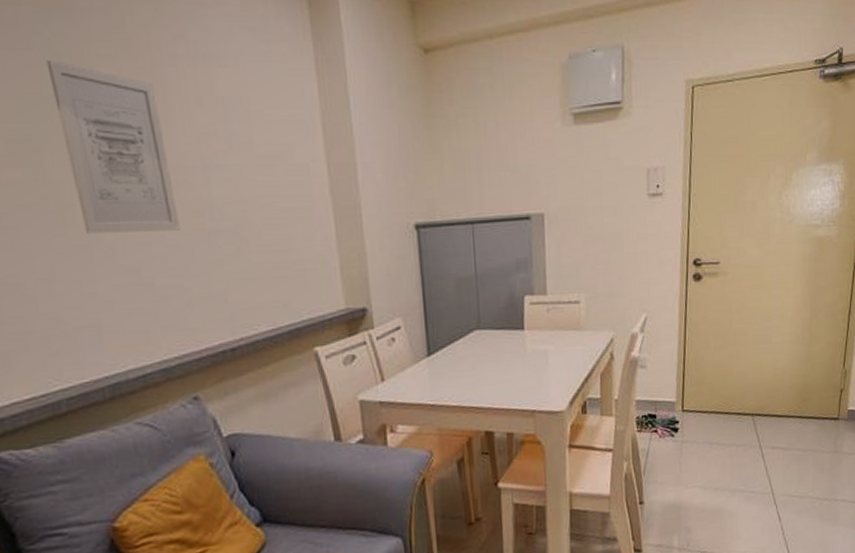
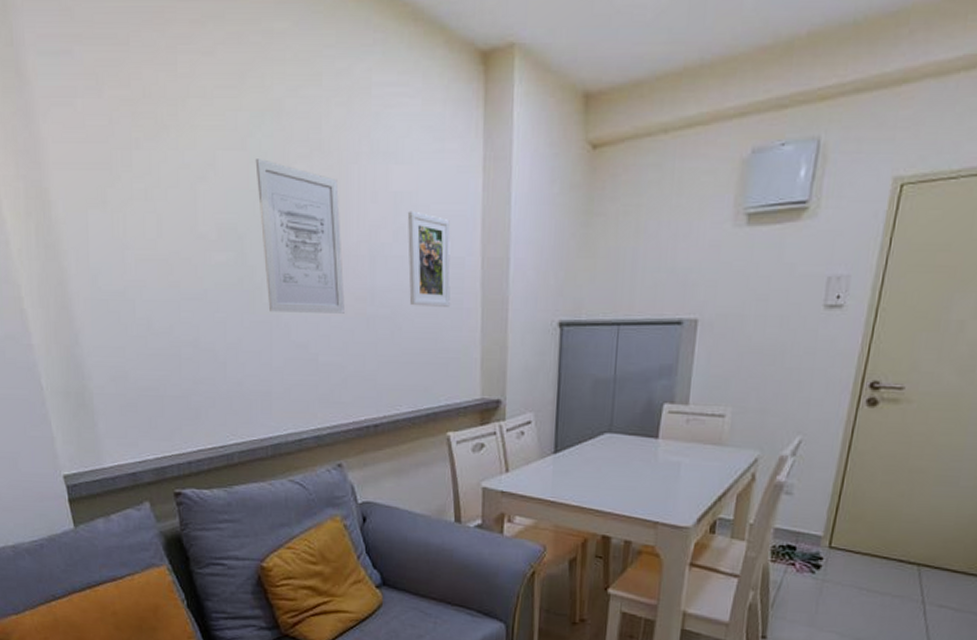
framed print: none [239,116,301,217] -> present [407,211,451,307]

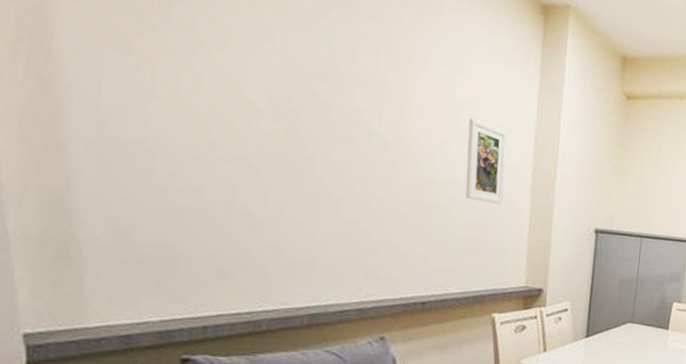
wall art: present [255,159,345,314] -> none [318,42,404,197]

